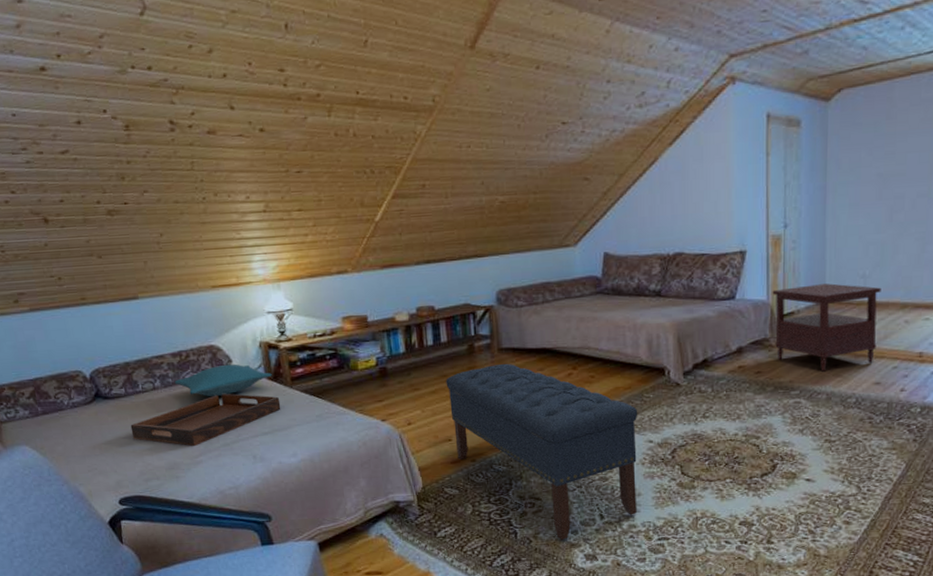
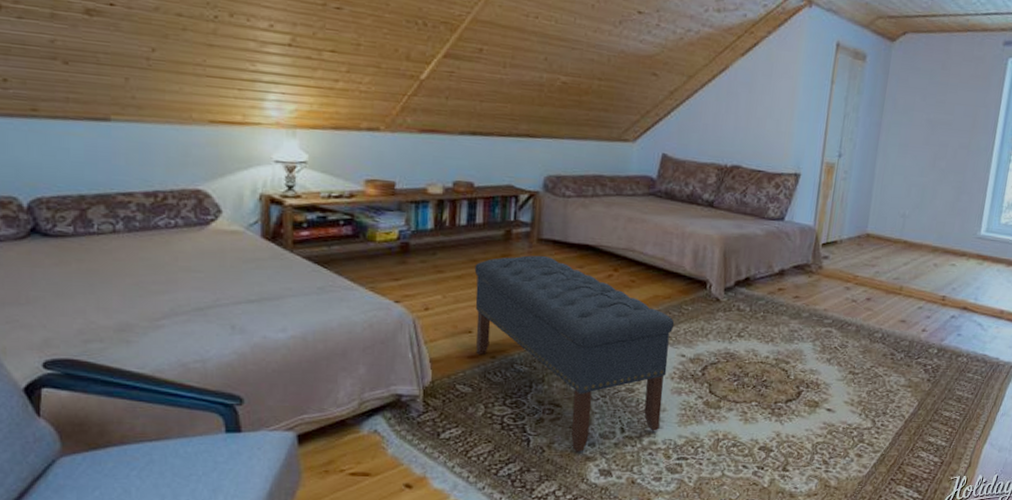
serving tray: present [130,393,281,447] -> none [74,248,276,308]
pillow: present [174,364,272,397] -> none [142,214,270,251]
side table: present [772,283,881,372] -> none [815,216,918,304]

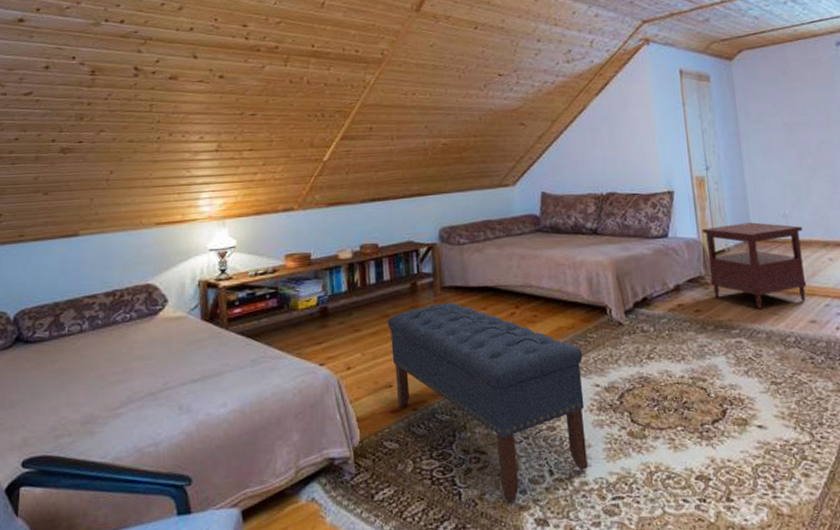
side table: none [815,216,918,304] -> present [702,222,807,310]

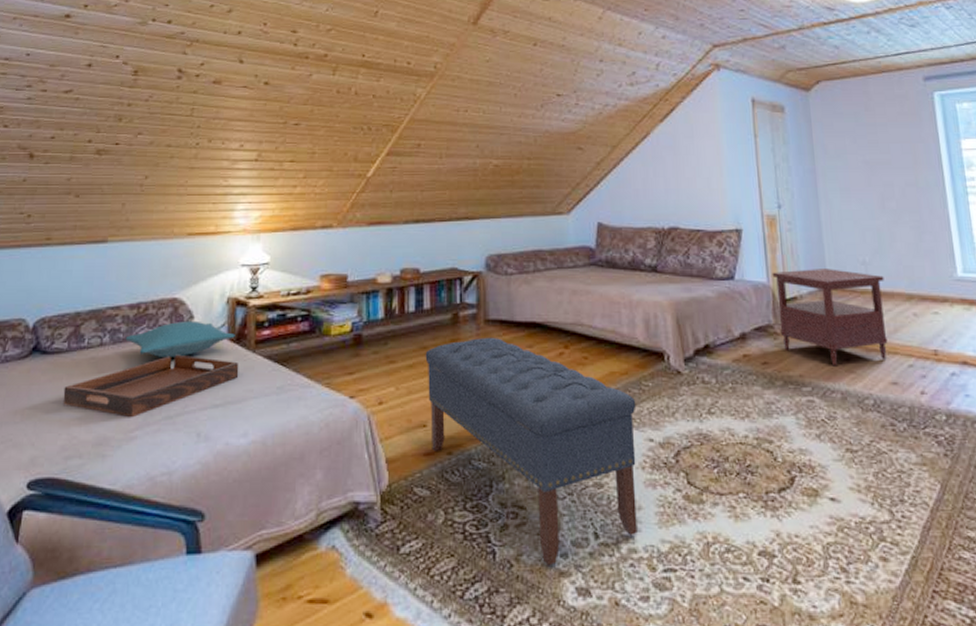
serving tray: none [49,335,214,397] -> present [63,354,239,418]
pillow: none [104,304,208,340] -> present [125,320,235,359]

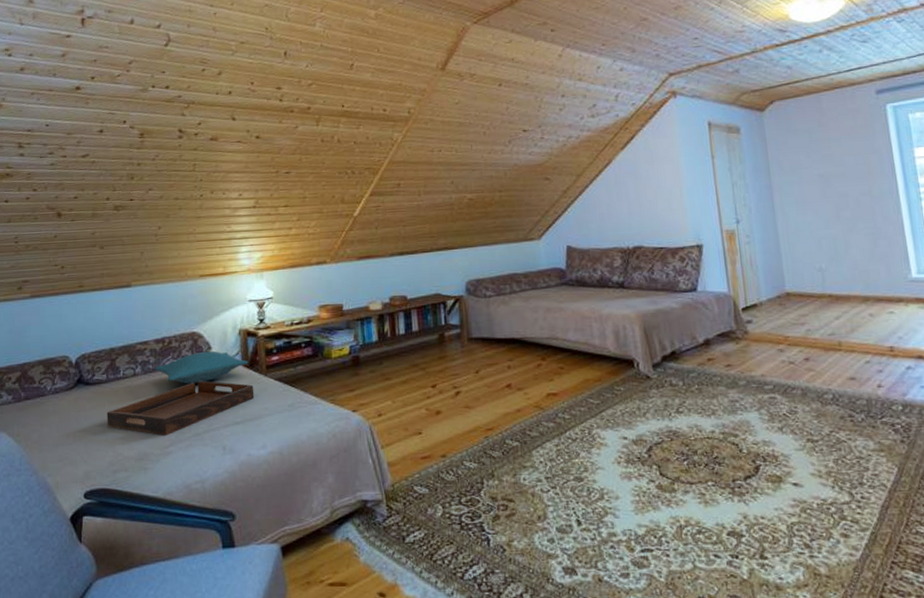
bench: present [425,337,637,566] -> none [416,353,616,550]
side table: present [772,269,888,366] -> none [732,276,845,366]

